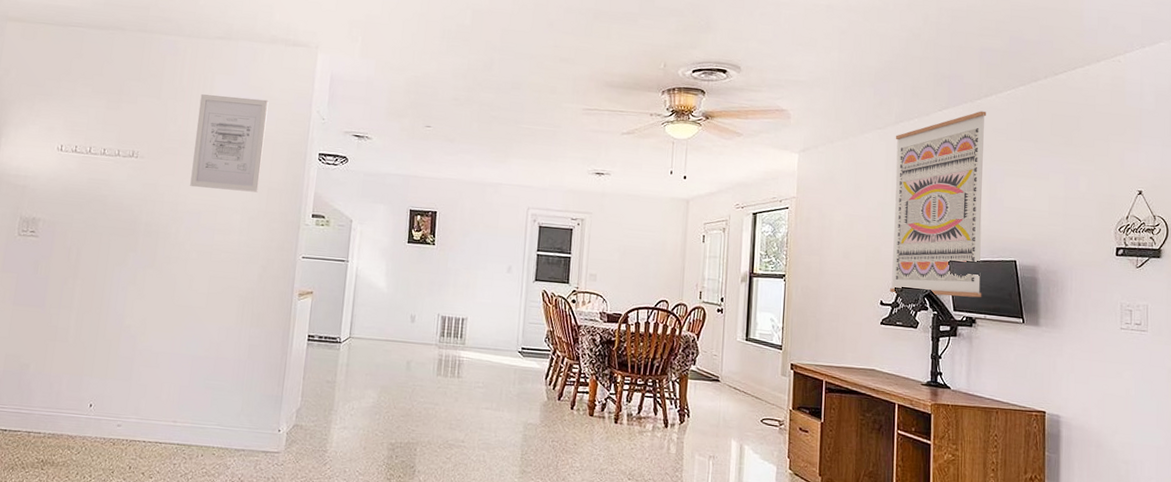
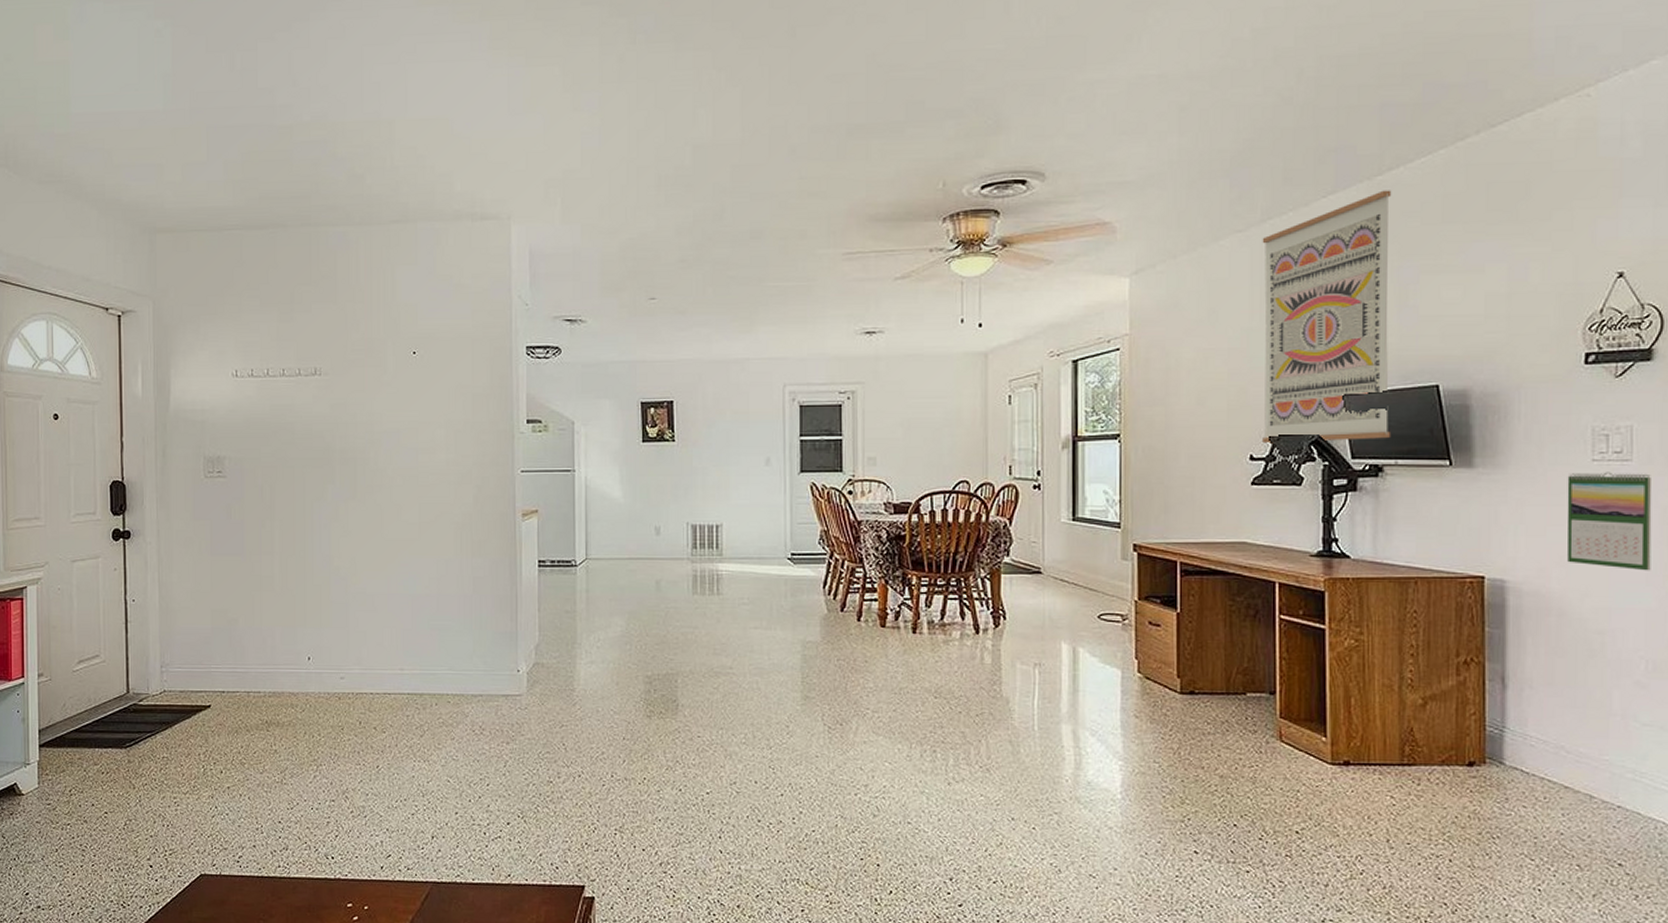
wall art: present [190,94,269,193] -> none [382,289,461,401]
calendar: none [1103,337,1161,417] -> present [1567,472,1652,571]

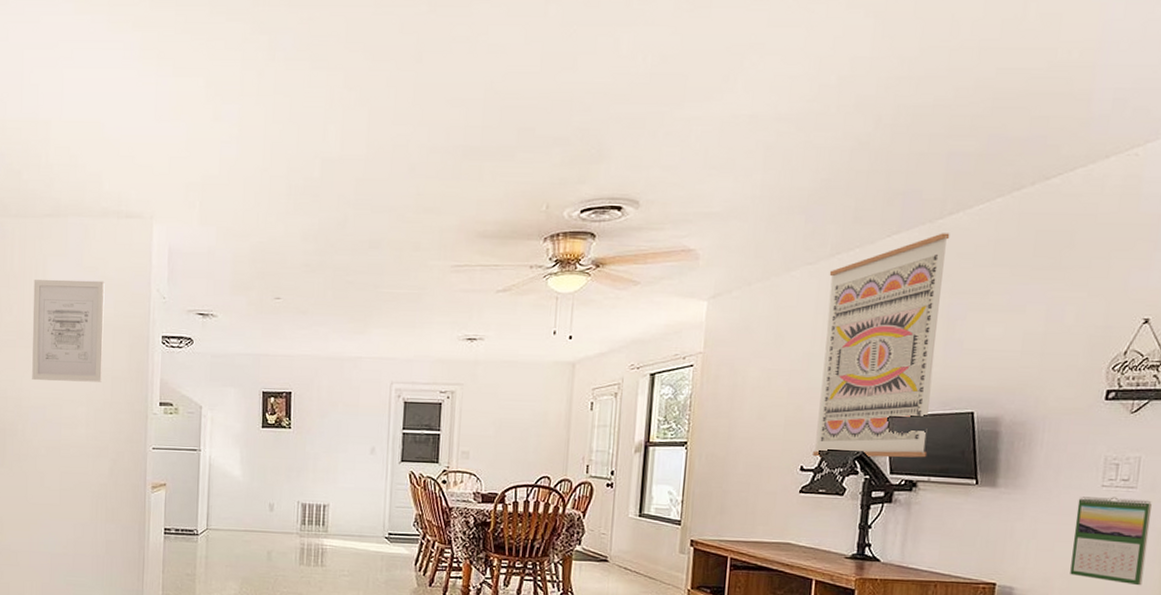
wall art: none [382,289,461,401] -> present [32,279,105,382]

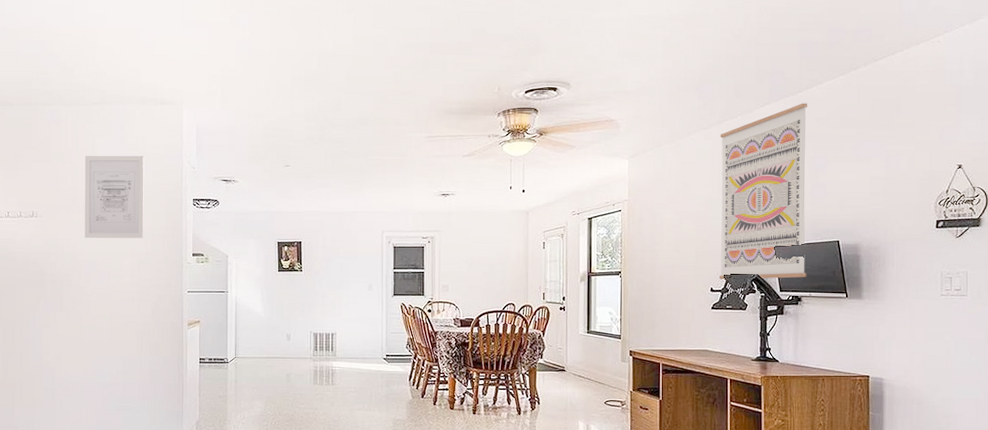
calendar: present [1070,496,1152,586] -> none [924,303,980,373]

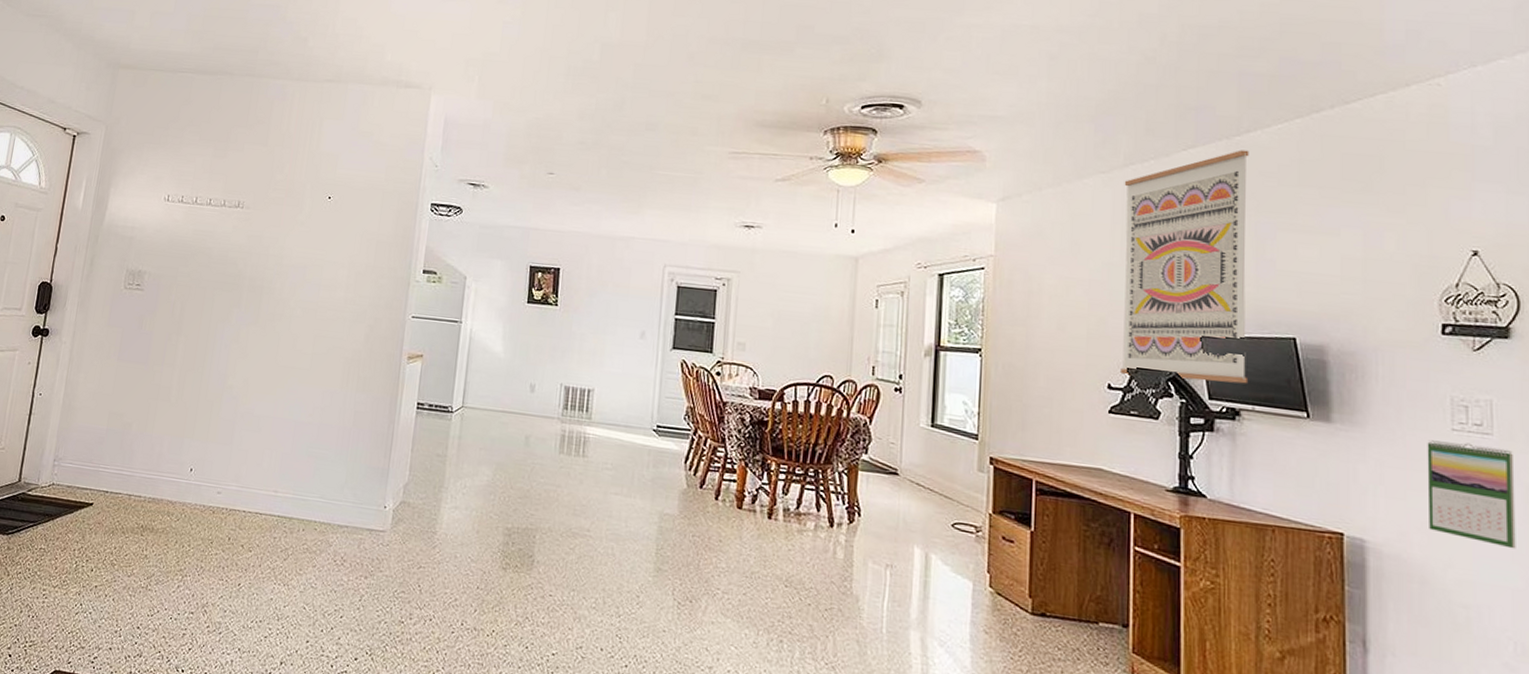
wall art: present [84,155,144,238] -> none [296,141,379,246]
calendar: none [924,303,980,373] -> present [1427,440,1516,549]

